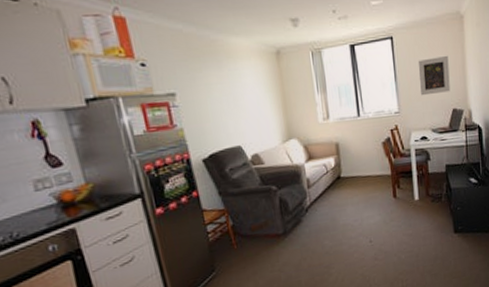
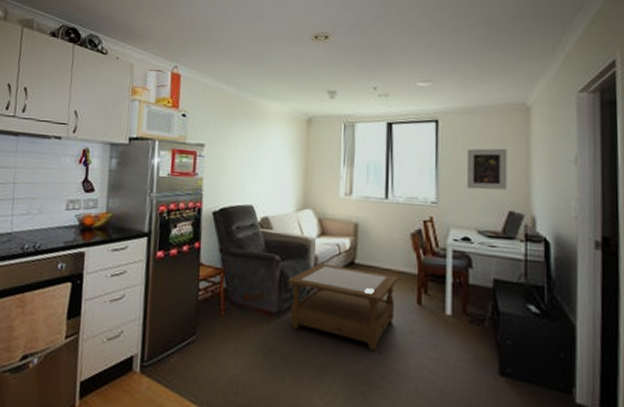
coffee table: none [287,179,378,243] -> present [288,263,399,352]

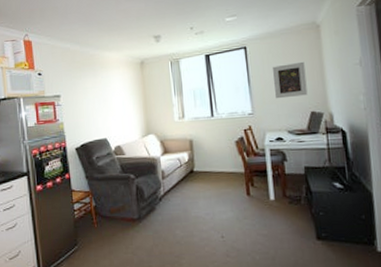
coffee table: present [288,263,399,352] -> none [143,175,230,237]

